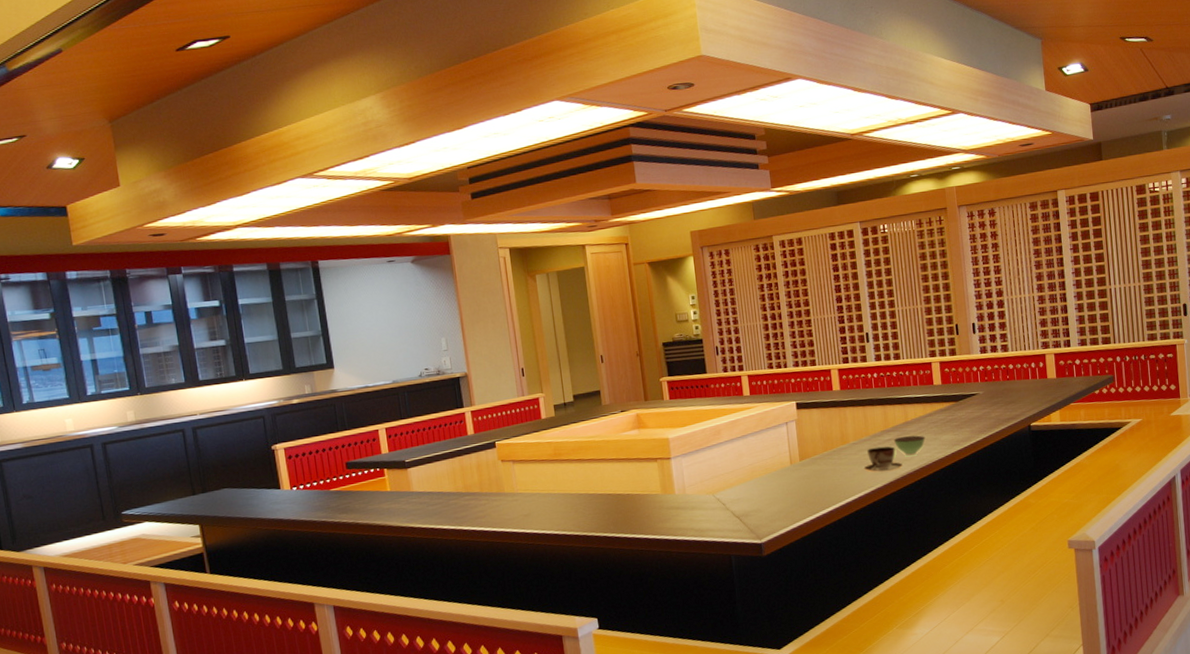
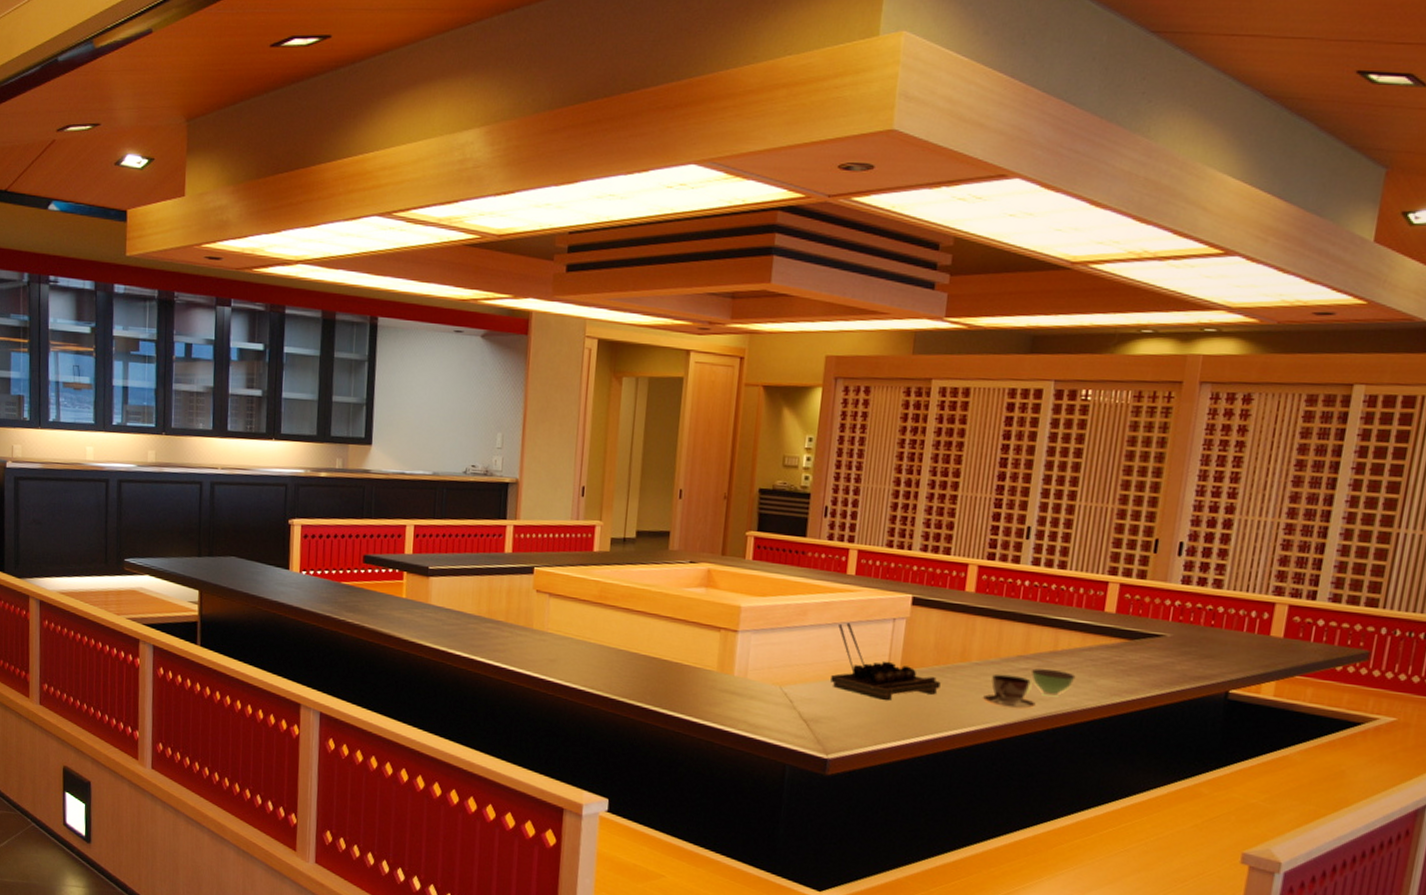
sushi platter: none [746,433,832,488] -> present [831,622,941,701]

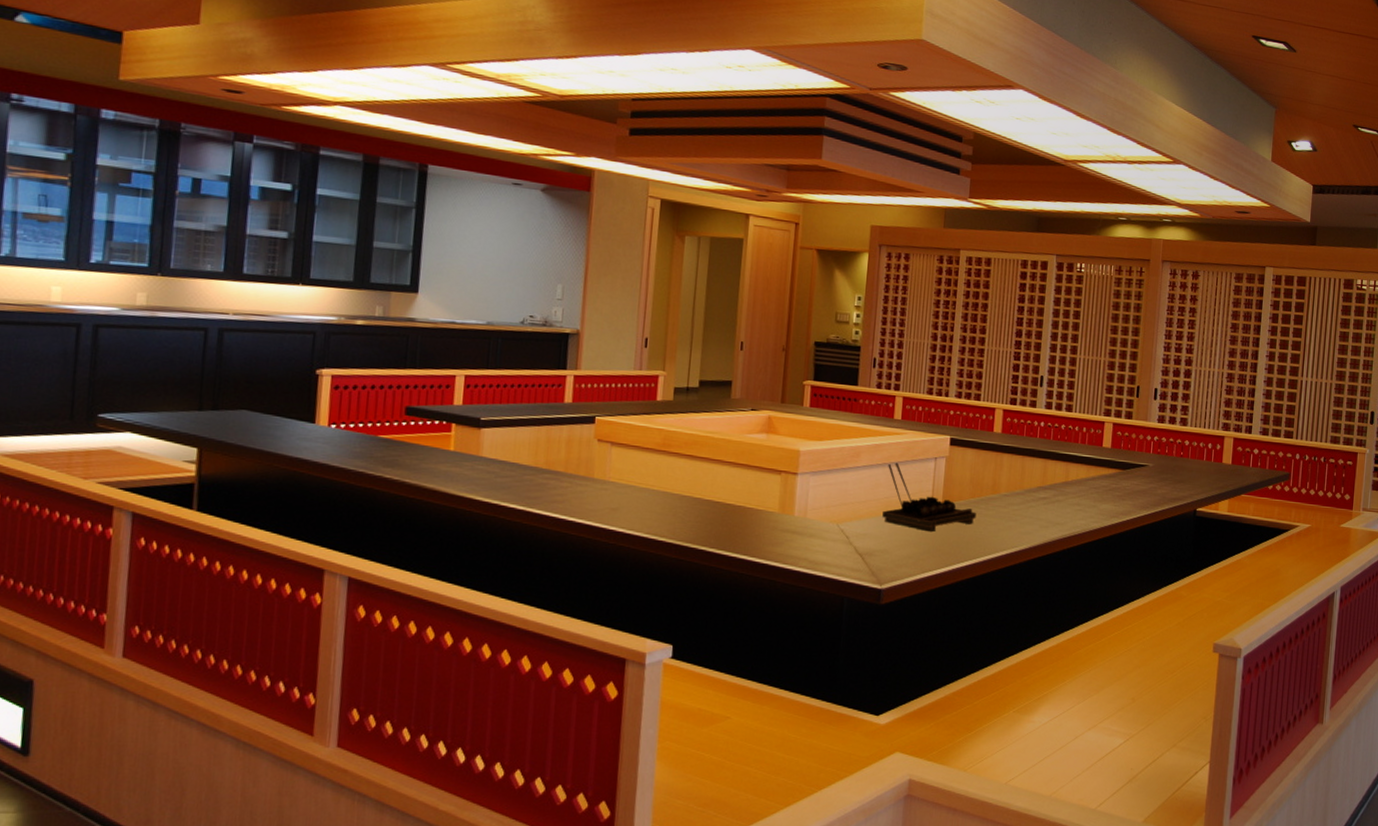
teacup: present [982,674,1036,709] -> none [1010,503,1054,533]
bowl: present [1030,668,1076,697] -> none [1048,497,1084,521]

